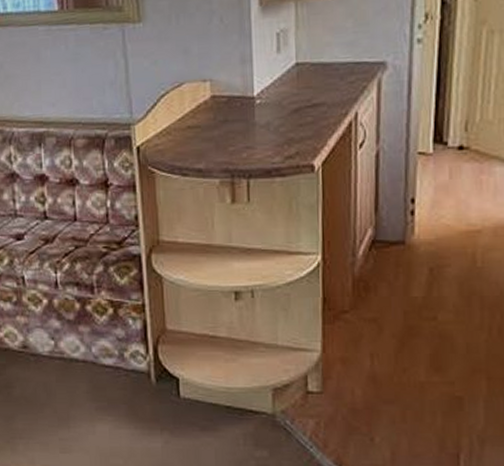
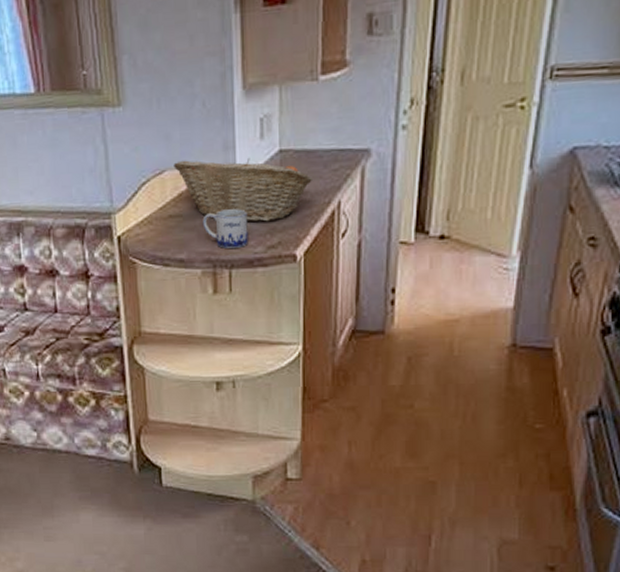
fruit basket: none [192,70,330,133] -> present [173,157,314,222]
mug: none [220,120,266,159] -> present [202,209,248,248]

